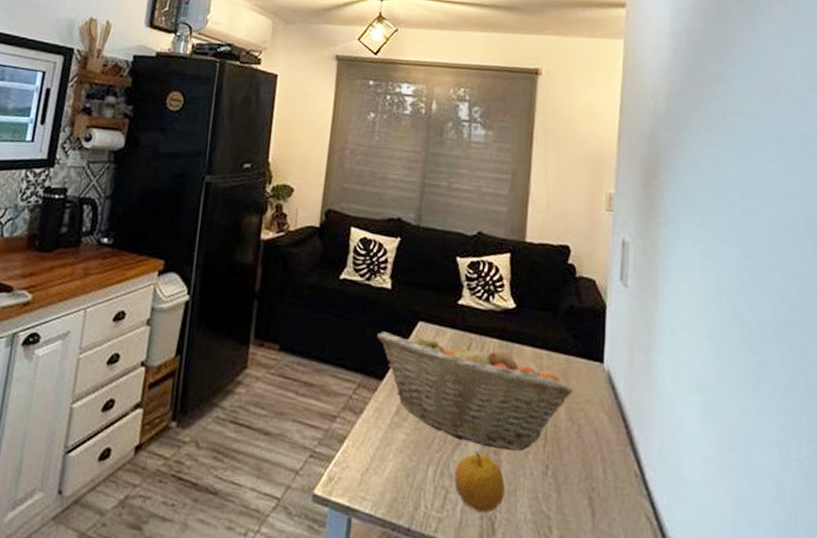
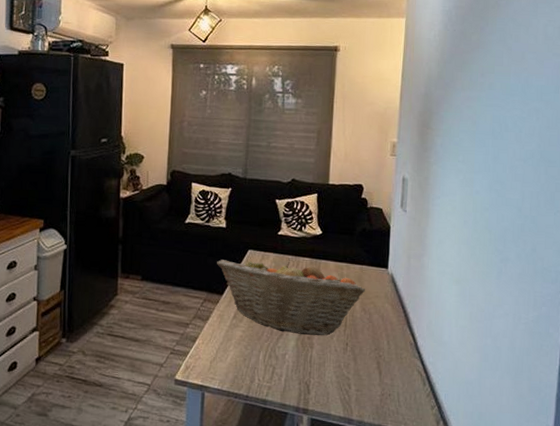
fruit: present [454,450,505,513] -> none [279,338,316,380]

